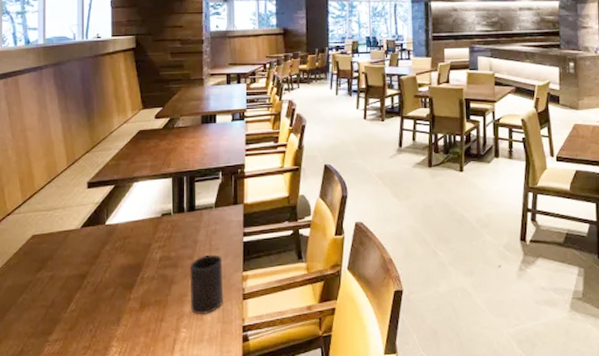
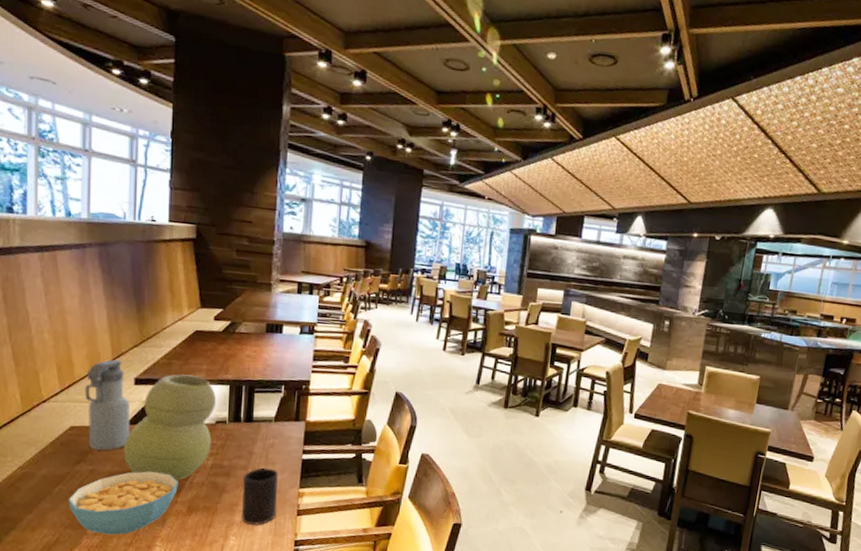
cereal bowl: none [31,270,130,340] -> present [68,471,178,535]
water bottle: none [44,167,85,255] -> present [85,359,130,451]
vase: none [79,173,160,277] -> present [123,374,216,481]

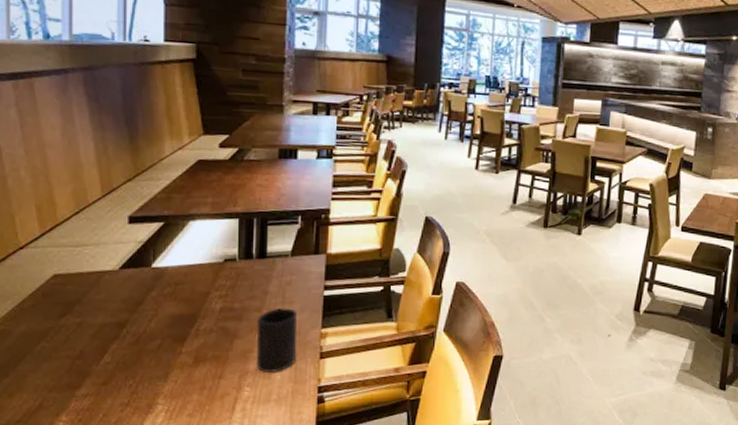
cereal bowl: present [68,471,178,535] -> none [52,319,182,395]
water bottle: present [85,359,130,451] -> none [70,196,125,300]
vase: present [123,374,216,481] -> none [117,209,223,328]

